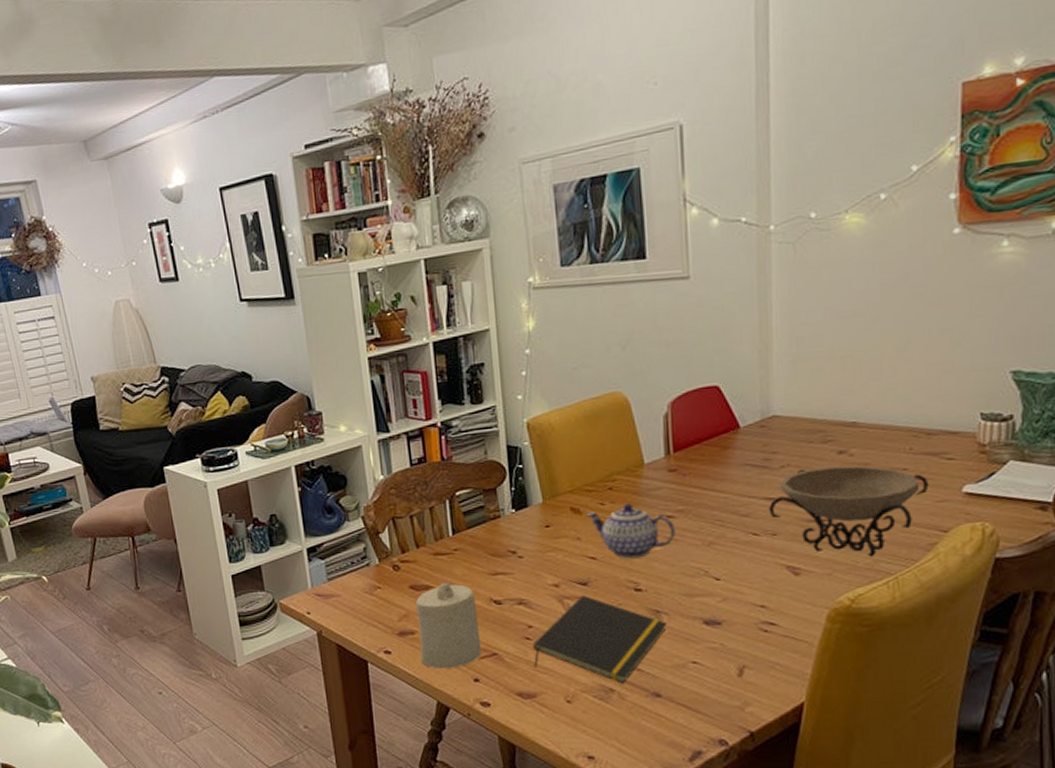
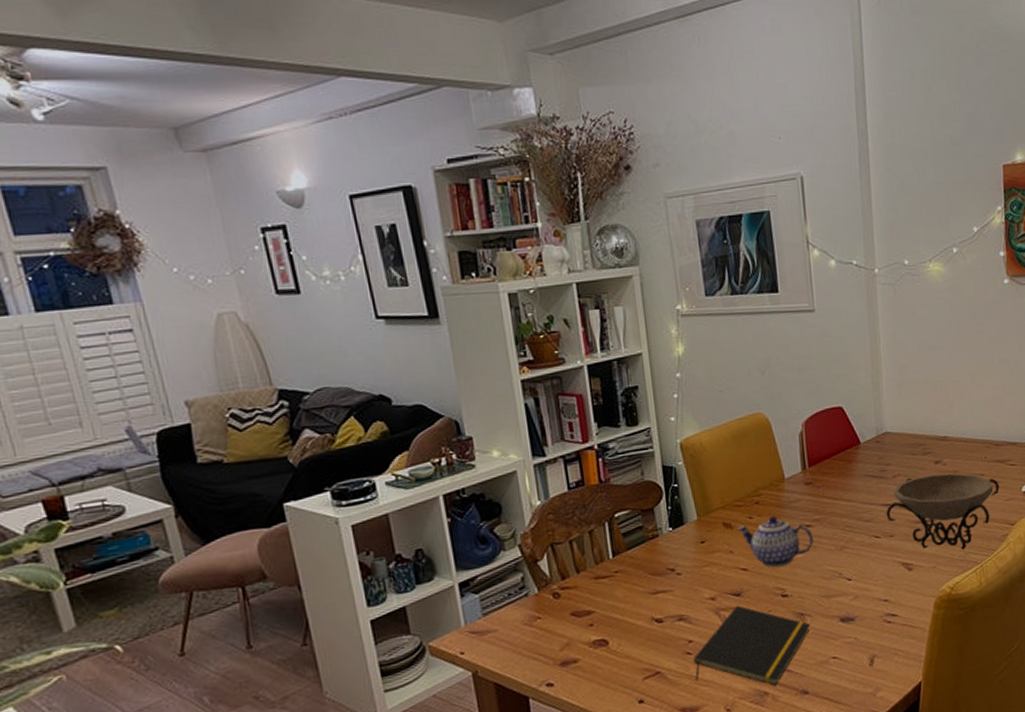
candle: present [416,582,482,669] -> none [578,605,645,695]

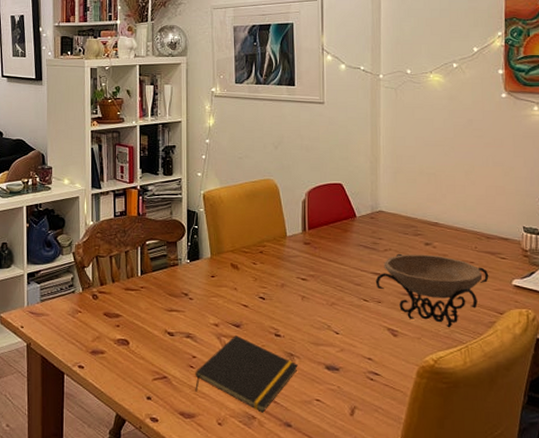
teapot: present [737,515,814,568] -> none [242,265,308,310]

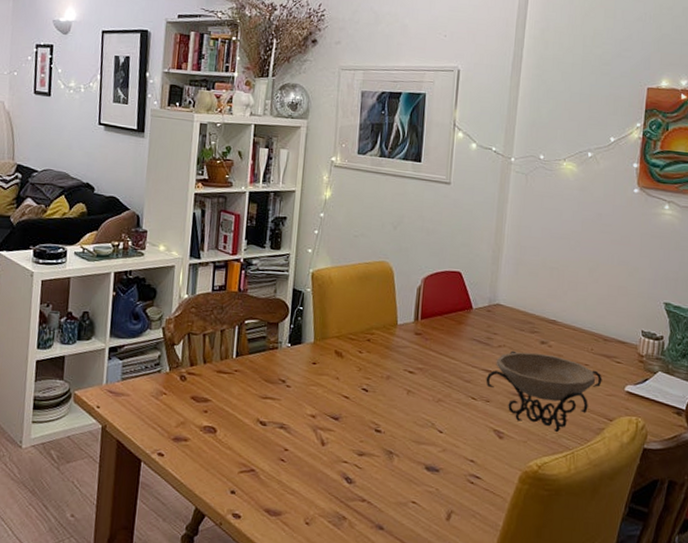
notepad: present [195,336,298,413] -> none [284,429,397,513]

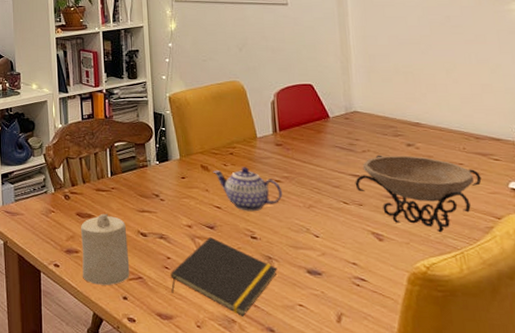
candle: none [189,398,245,478] -> present [81,213,130,286]
notepad: none [284,429,397,513] -> present [170,237,277,317]
teapot: none [346,355,414,404] -> present [213,167,283,212]

